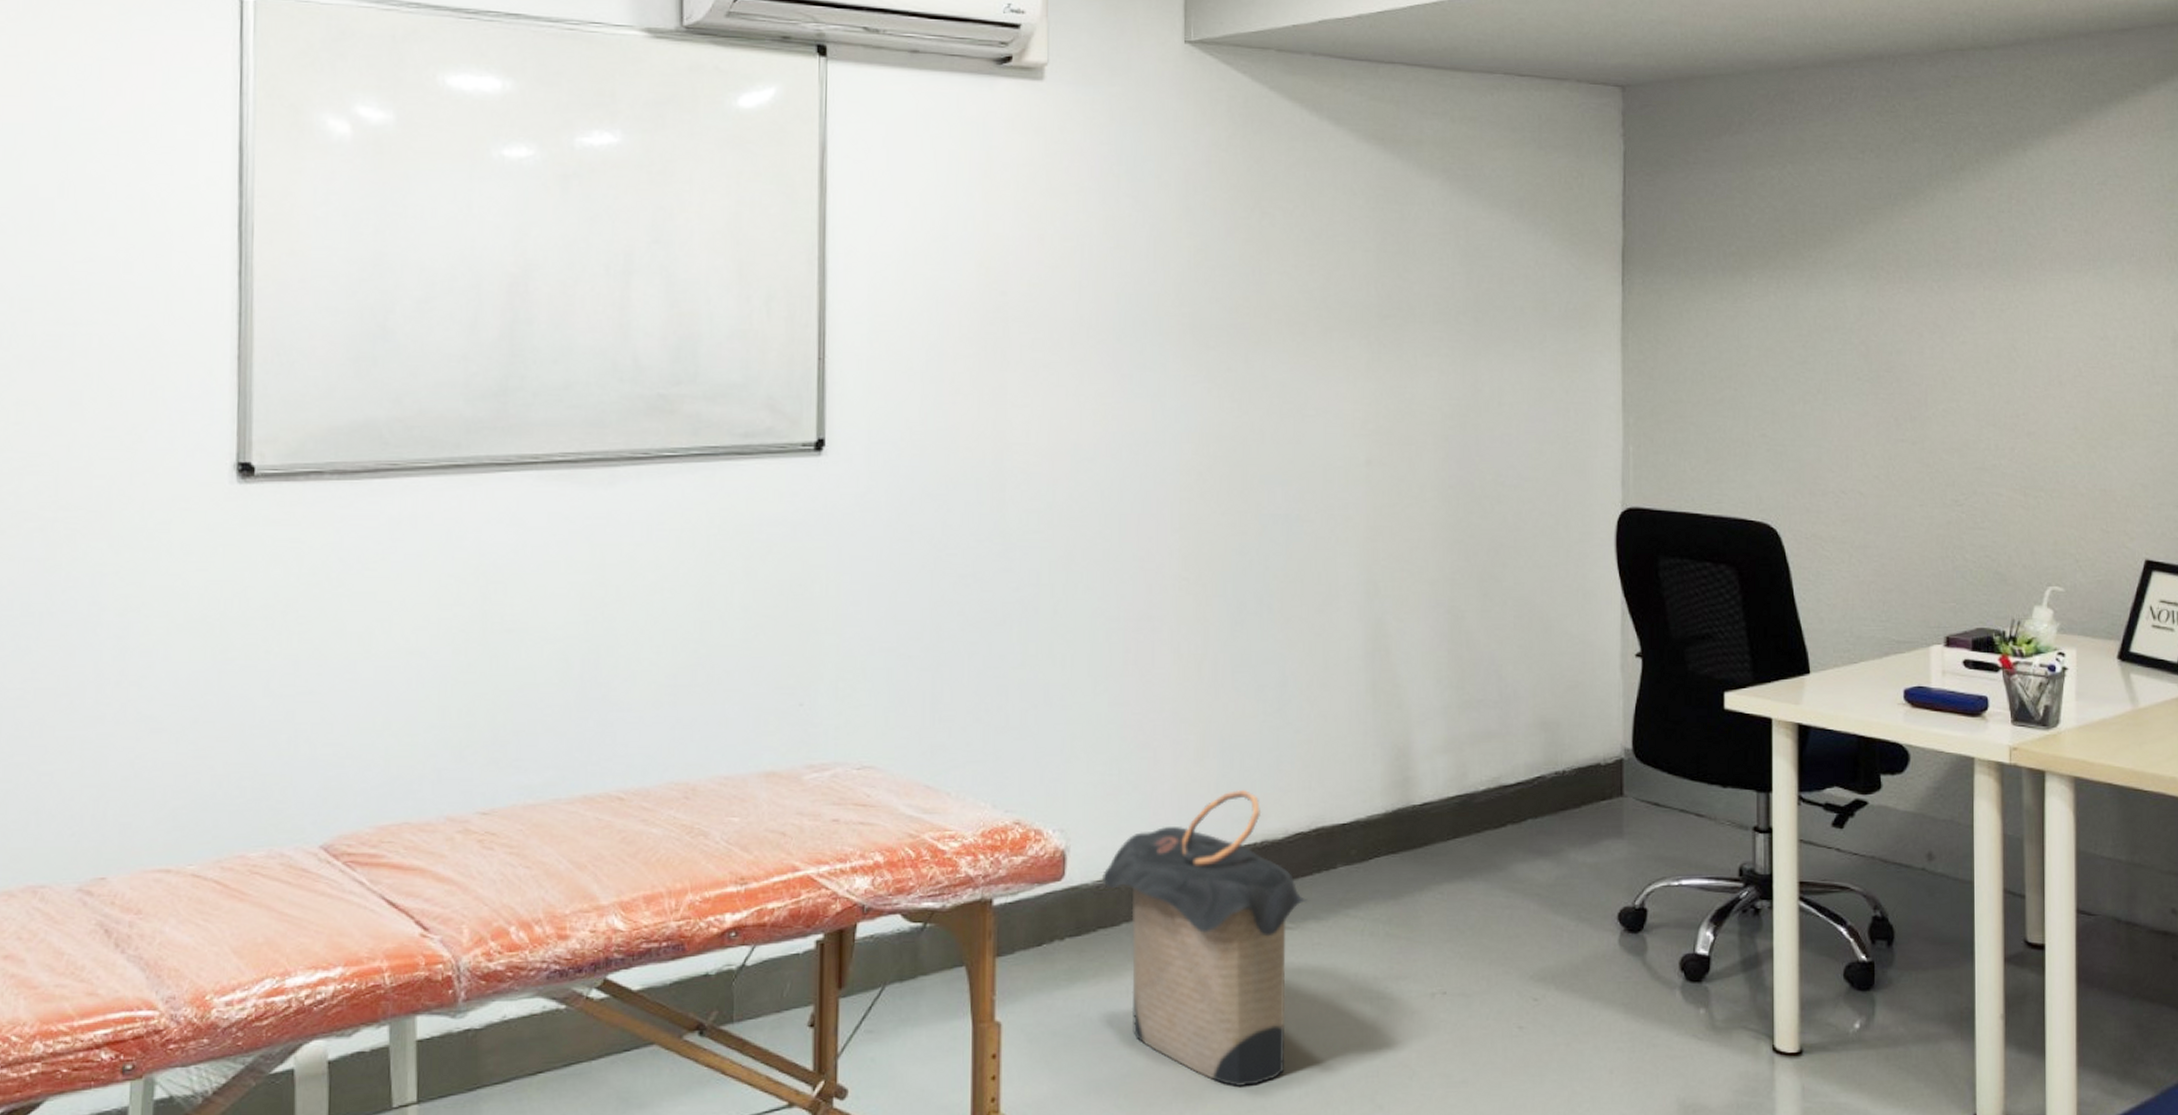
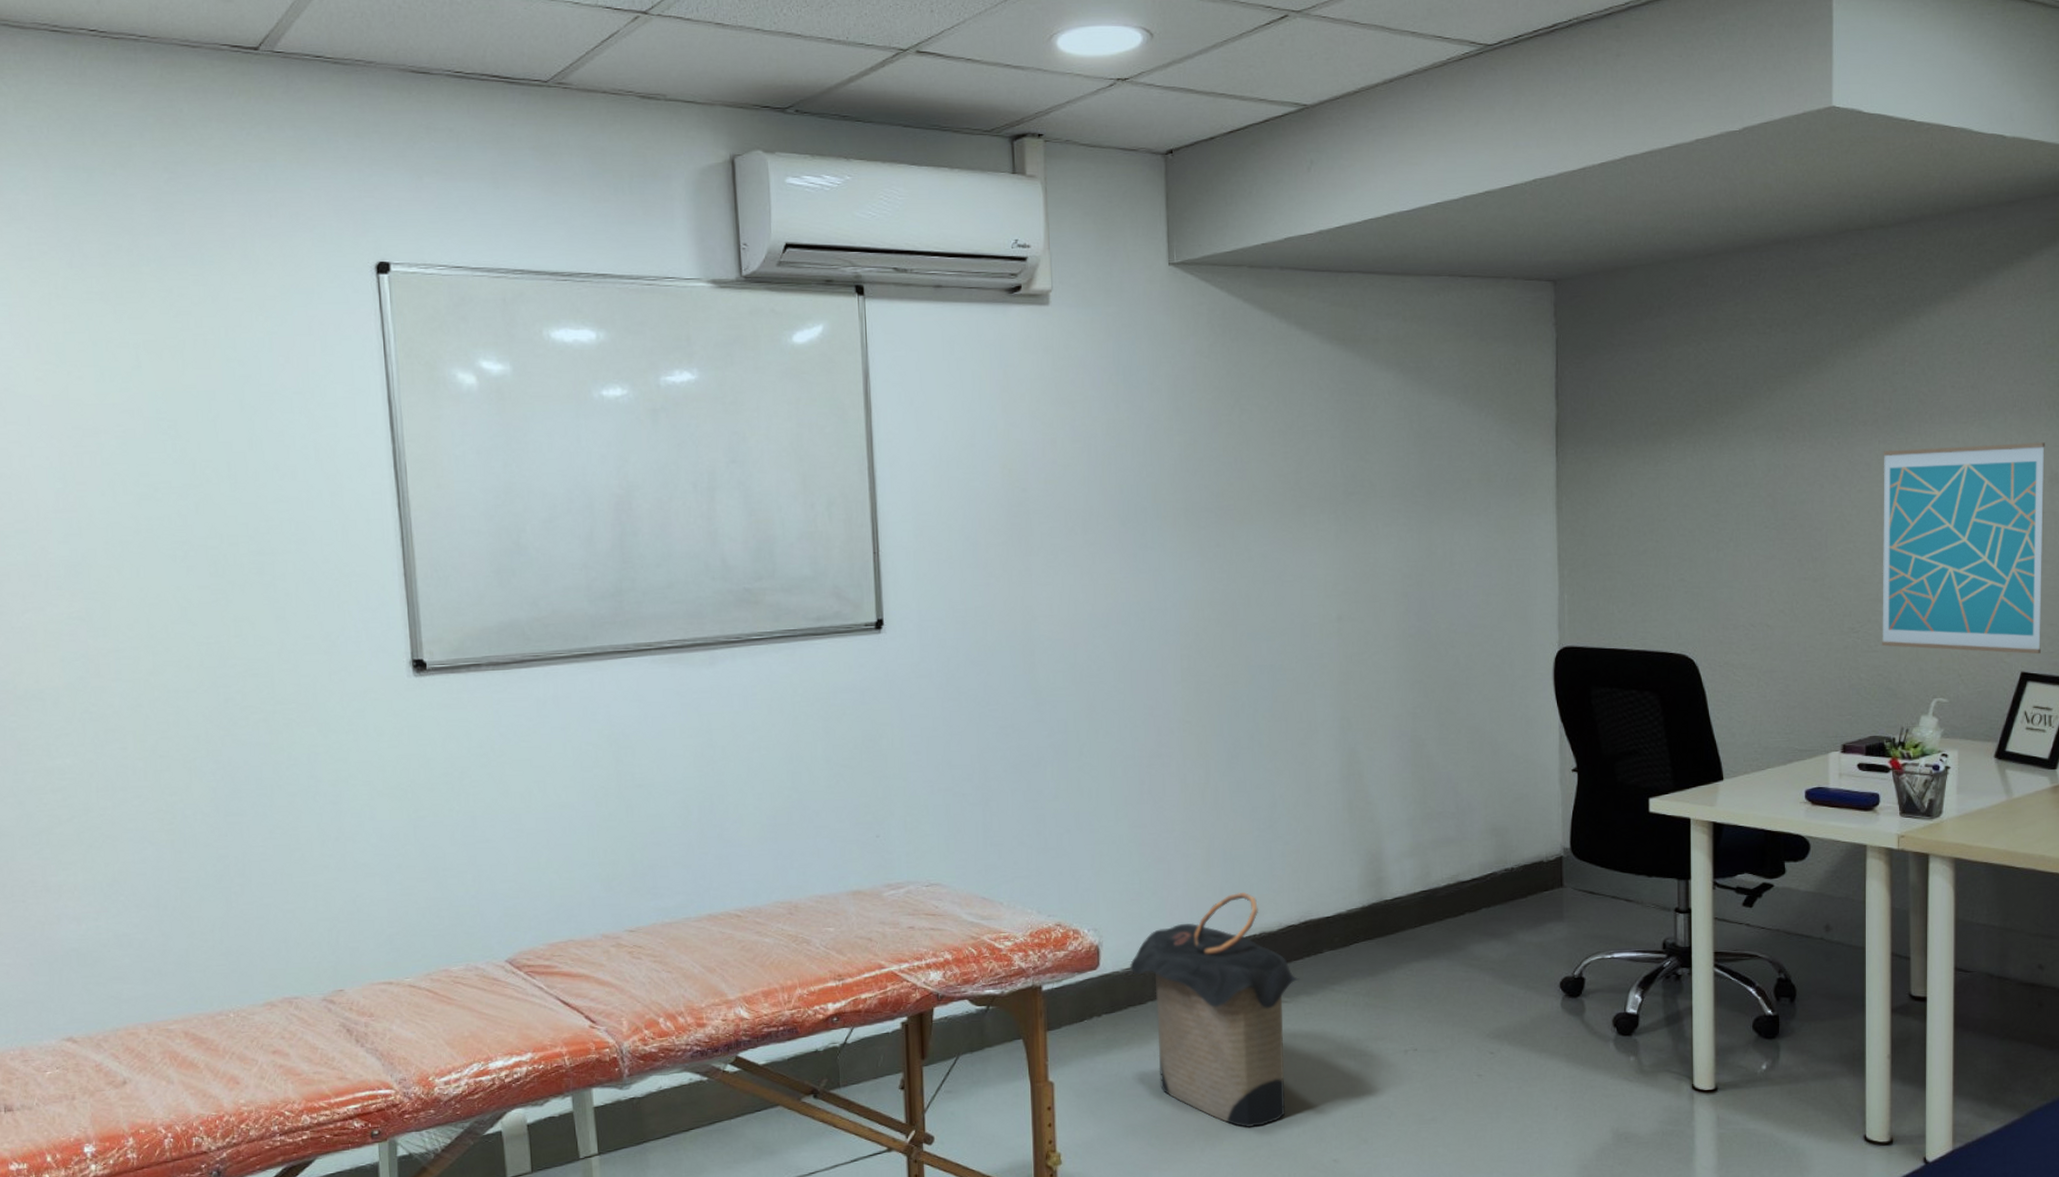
wall art: none [1988,297,2167,540] -> present [1881,442,2045,655]

